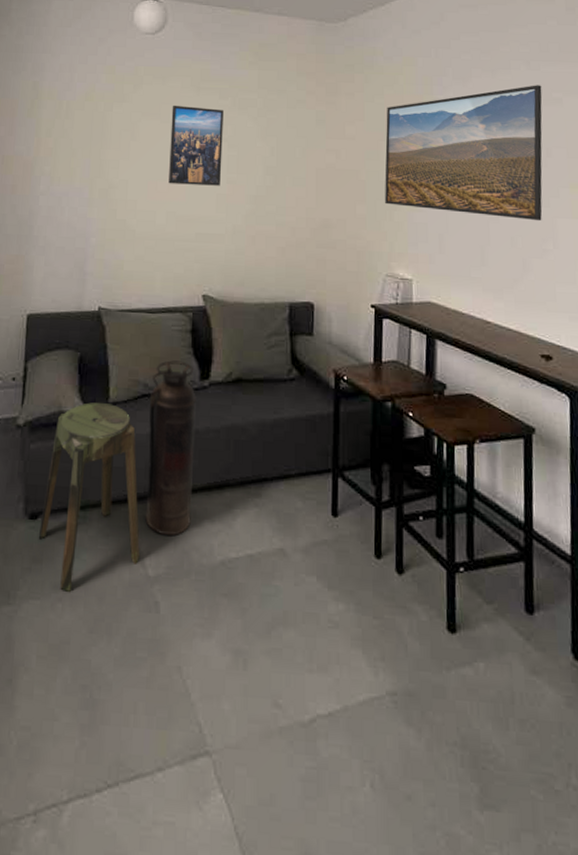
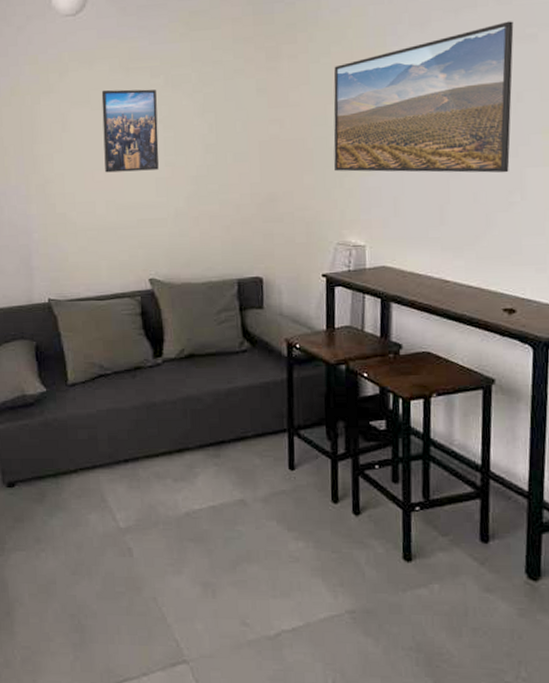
stool: present [38,402,140,592] -> none [17,385,110,543]
fire extinguisher: present [145,360,196,537] -> none [106,342,155,495]

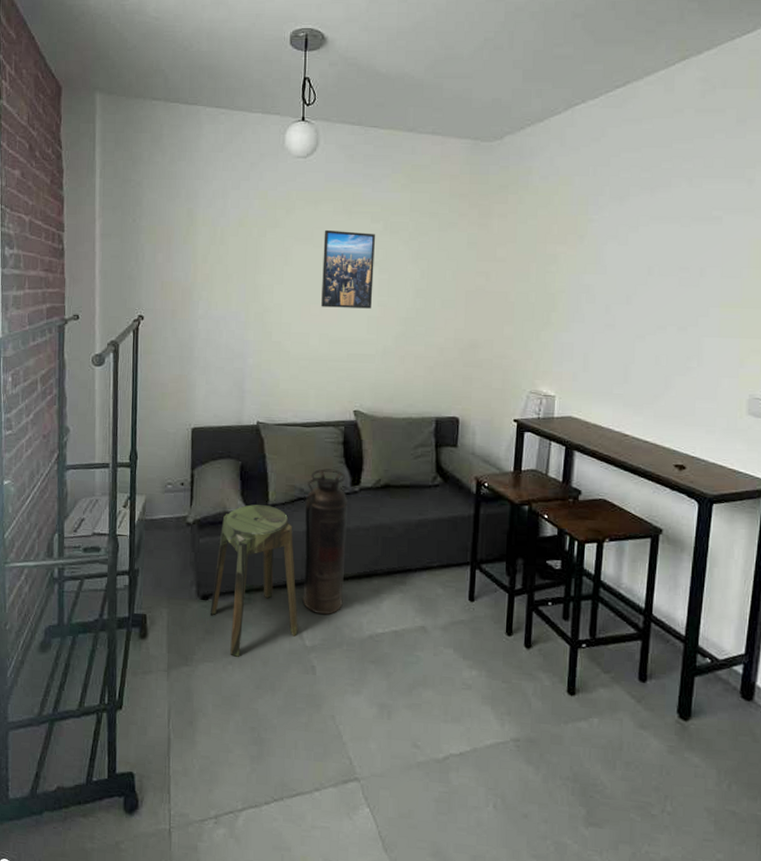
stool: none [17,385,110,543] -> present [209,504,298,657]
fire extinguisher: none [106,342,155,495] -> present [302,468,348,615]
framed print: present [333,21,514,173] -> none [533,203,702,340]

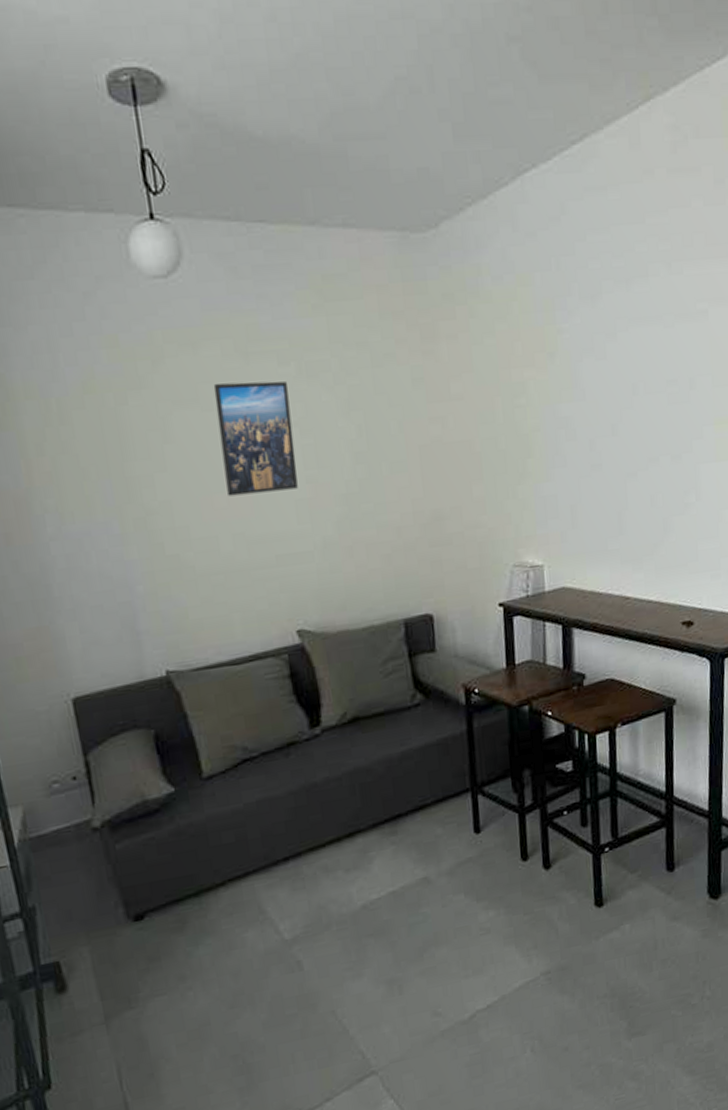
stool: present [209,504,298,657] -> none [142,778,272,979]
fire extinguisher: present [302,468,348,615] -> none [251,712,324,899]

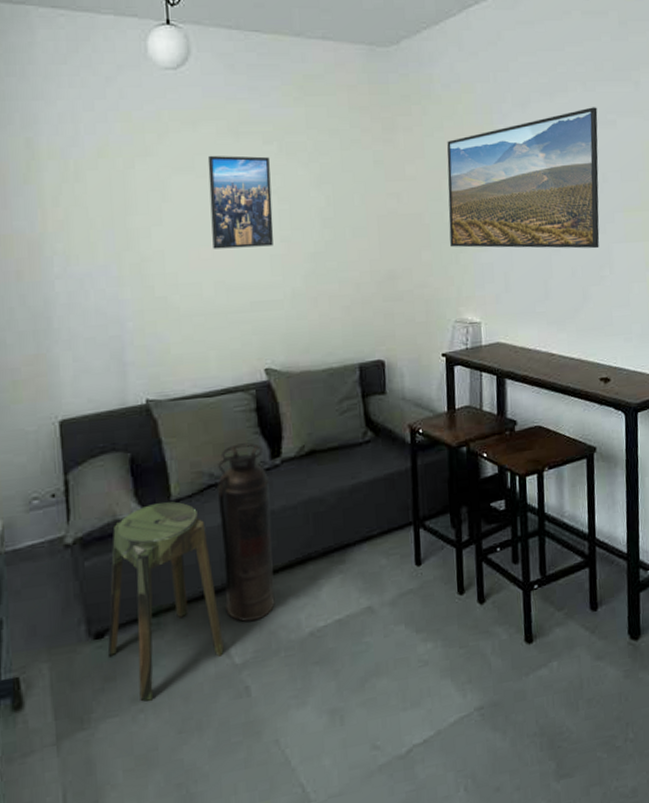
stool: none [142,778,272,979] -> present [107,501,224,701]
fire extinguisher: none [251,712,324,899] -> present [216,442,275,623]
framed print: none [500,294,685,479] -> present [447,107,600,249]

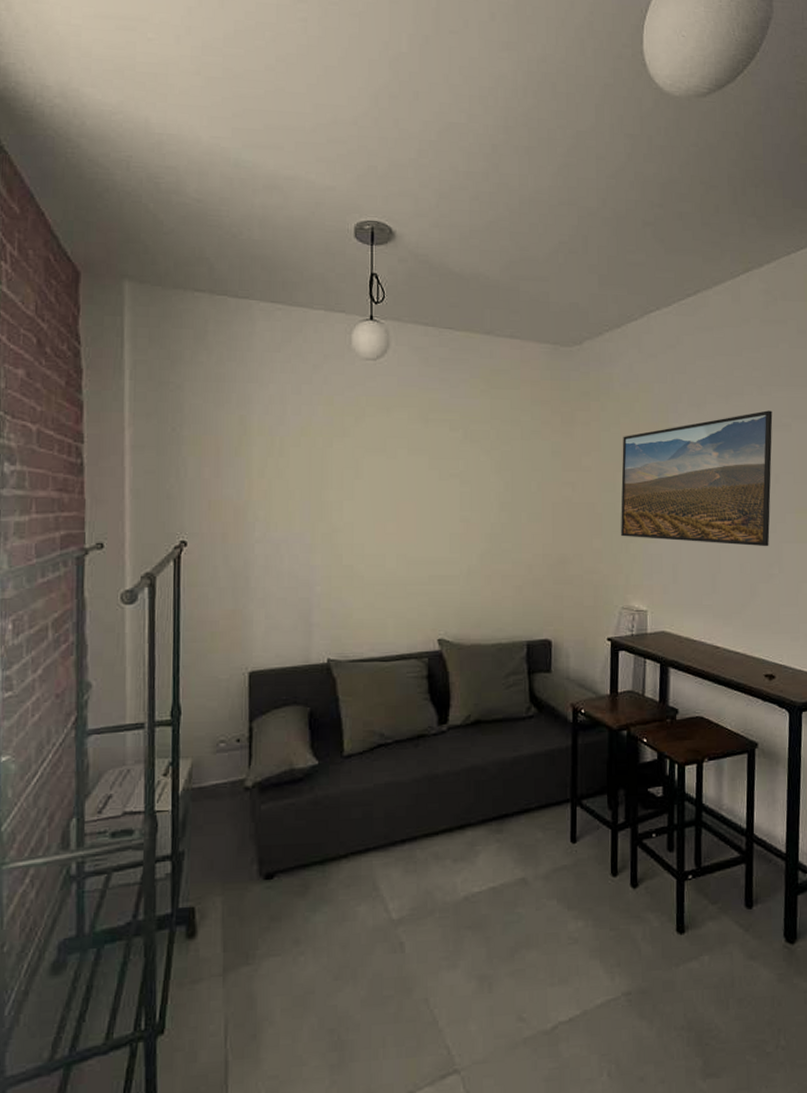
stool: present [107,501,224,701] -> none [275,757,382,945]
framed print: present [207,155,274,249] -> none [398,438,454,525]
fire extinguisher: present [216,442,275,623] -> none [386,707,435,880]

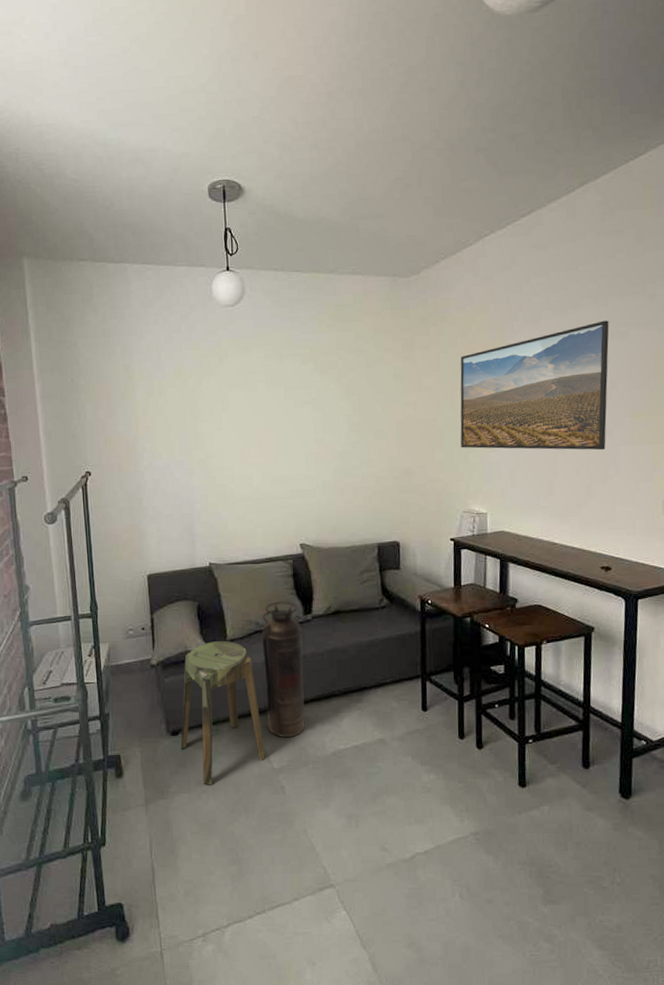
stool: none [275,757,382,945] -> present [180,641,265,785]
fire extinguisher: none [386,707,435,880] -> present [261,601,305,738]

